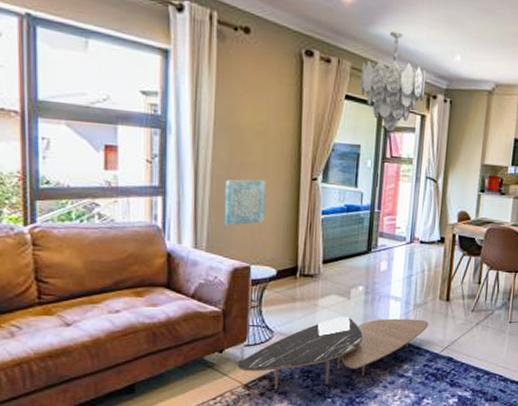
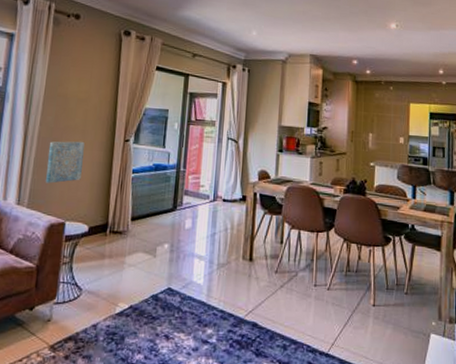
coffee table: present [237,317,429,390] -> none [45,275,233,353]
chandelier: present [360,31,427,132] -> none [169,13,227,98]

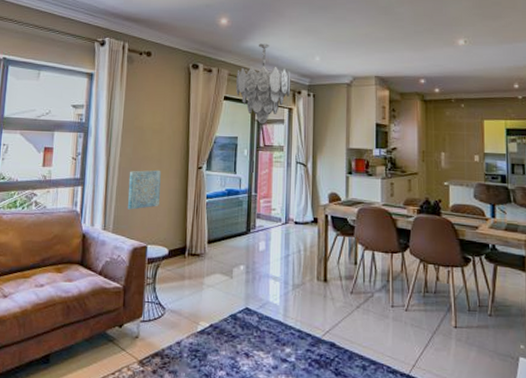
chandelier: none [169,13,227,98] -> present [236,43,291,124]

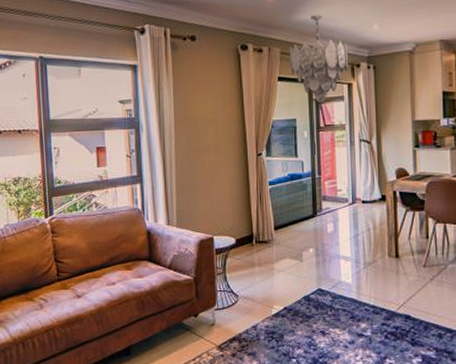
wall art: present [127,170,161,210] -> none [186,160,221,203]

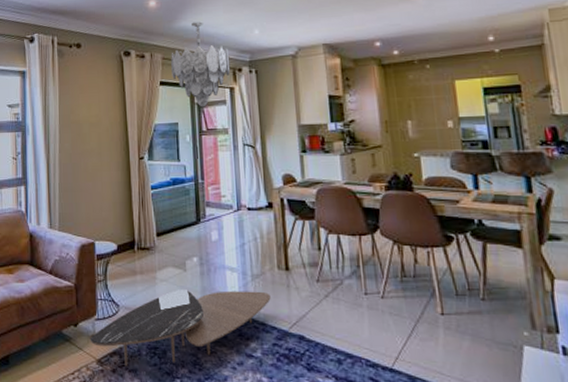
coffee table: none [210,277,381,351] -> present [90,290,271,367]

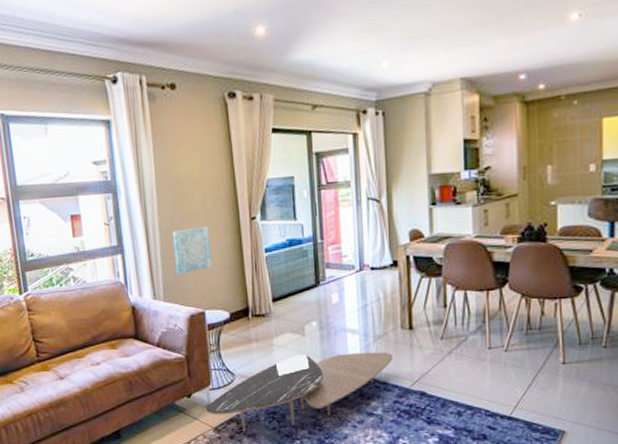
wall art: none [70,163,103,206] -> present [172,226,212,275]
chandelier: present [171,21,231,108] -> none [284,53,354,158]

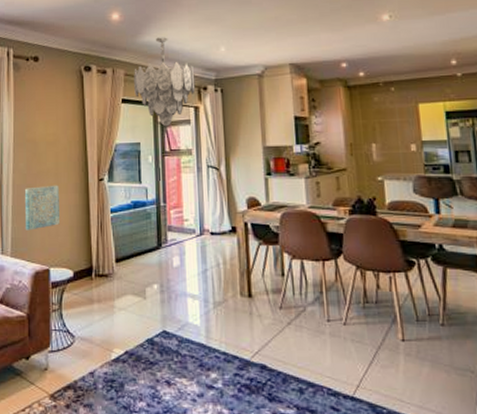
coffee table: present [205,351,393,432] -> none [42,319,233,401]
chandelier: none [284,53,354,158] -> present [134,37,196,127]

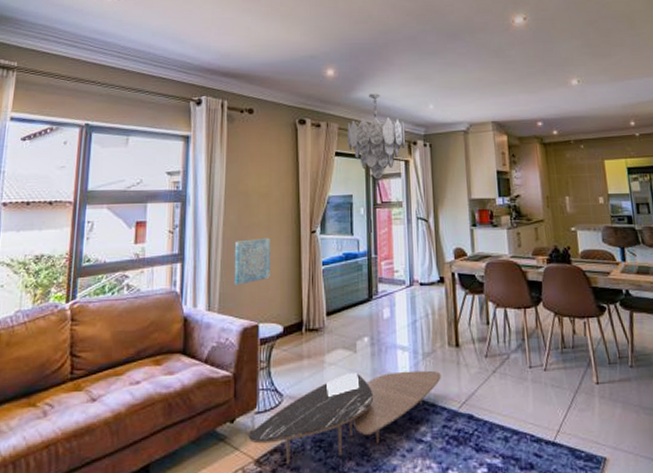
coffee table: none [42,319,233,401] -> present [248,370,441,465]

